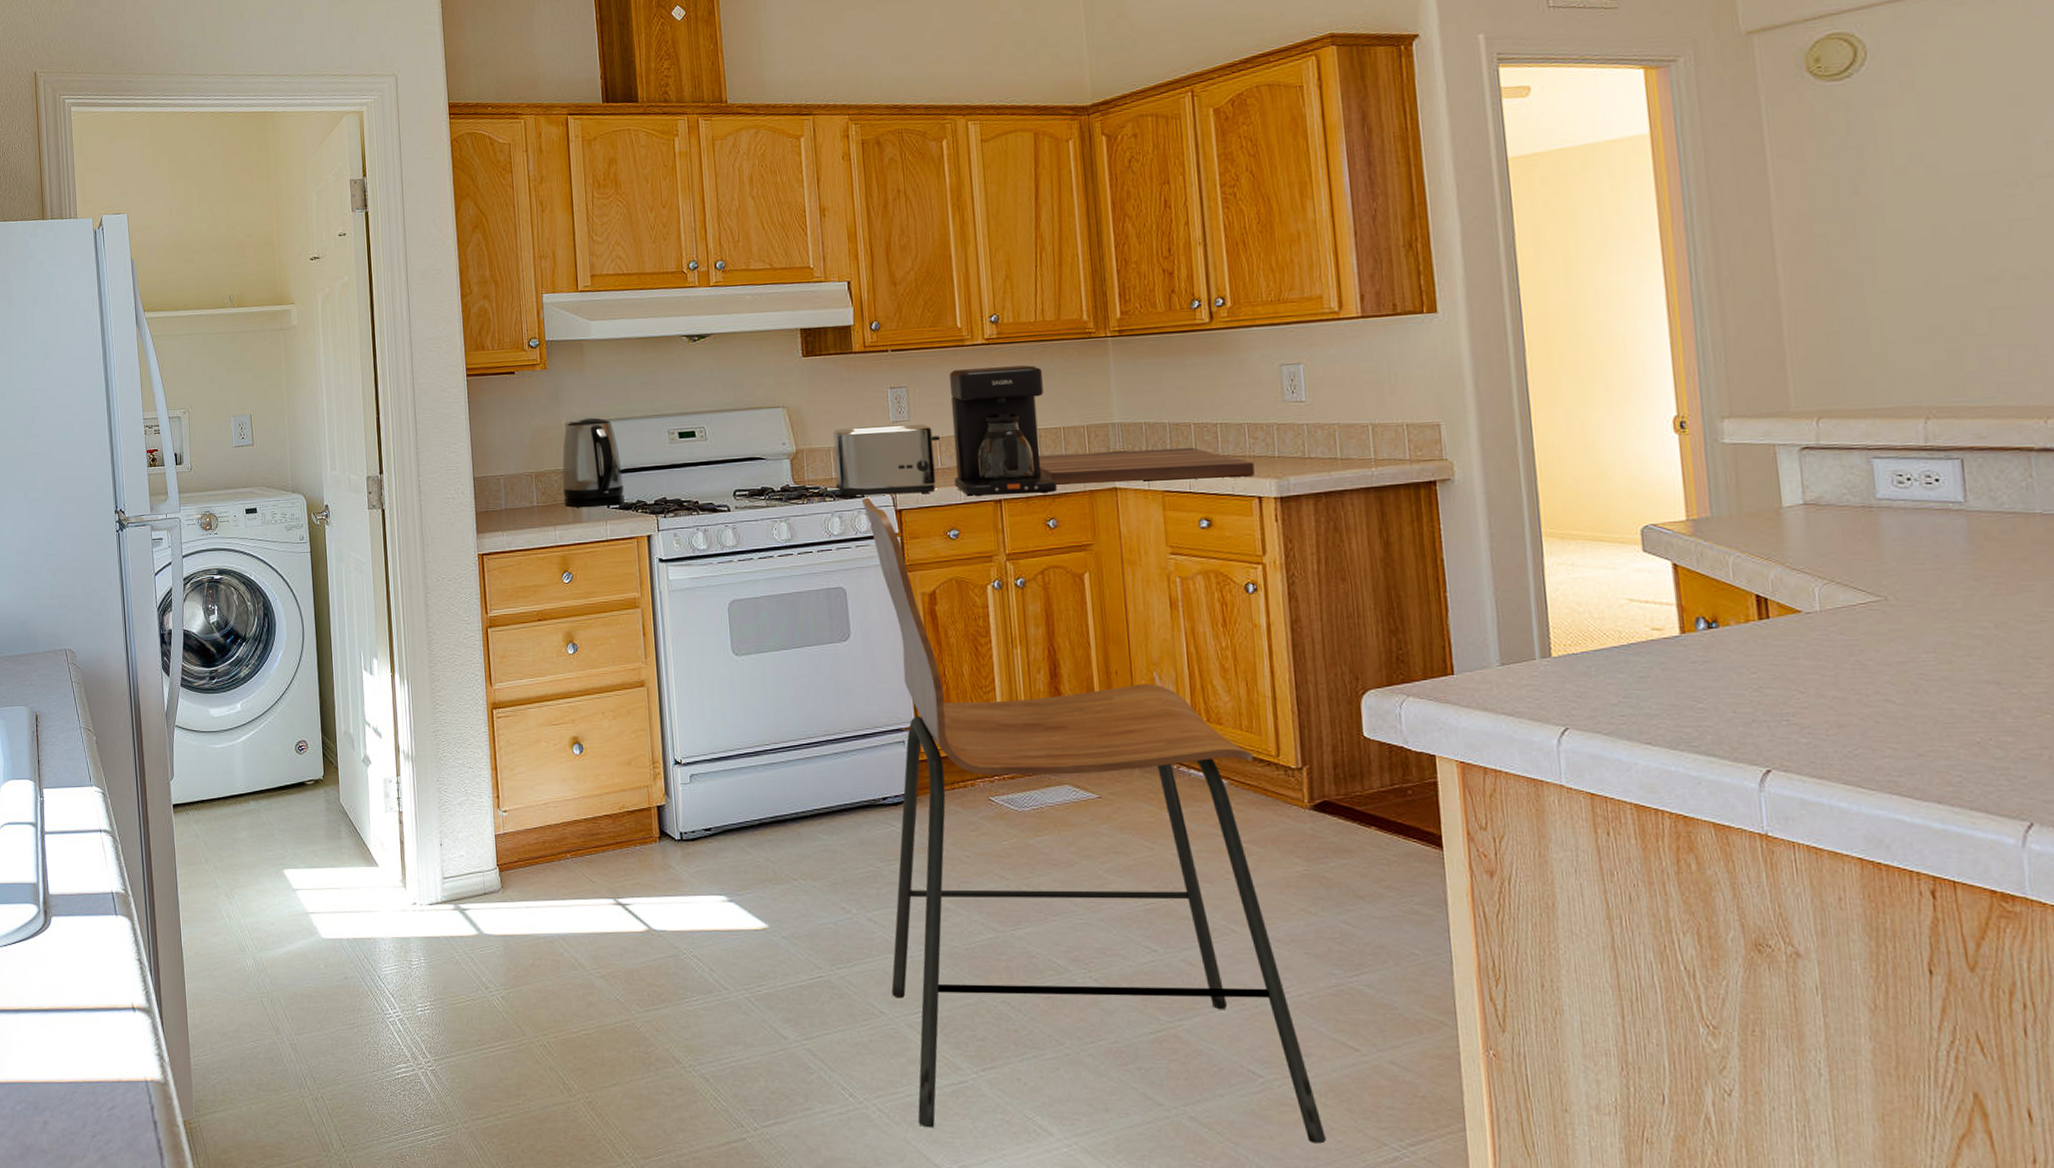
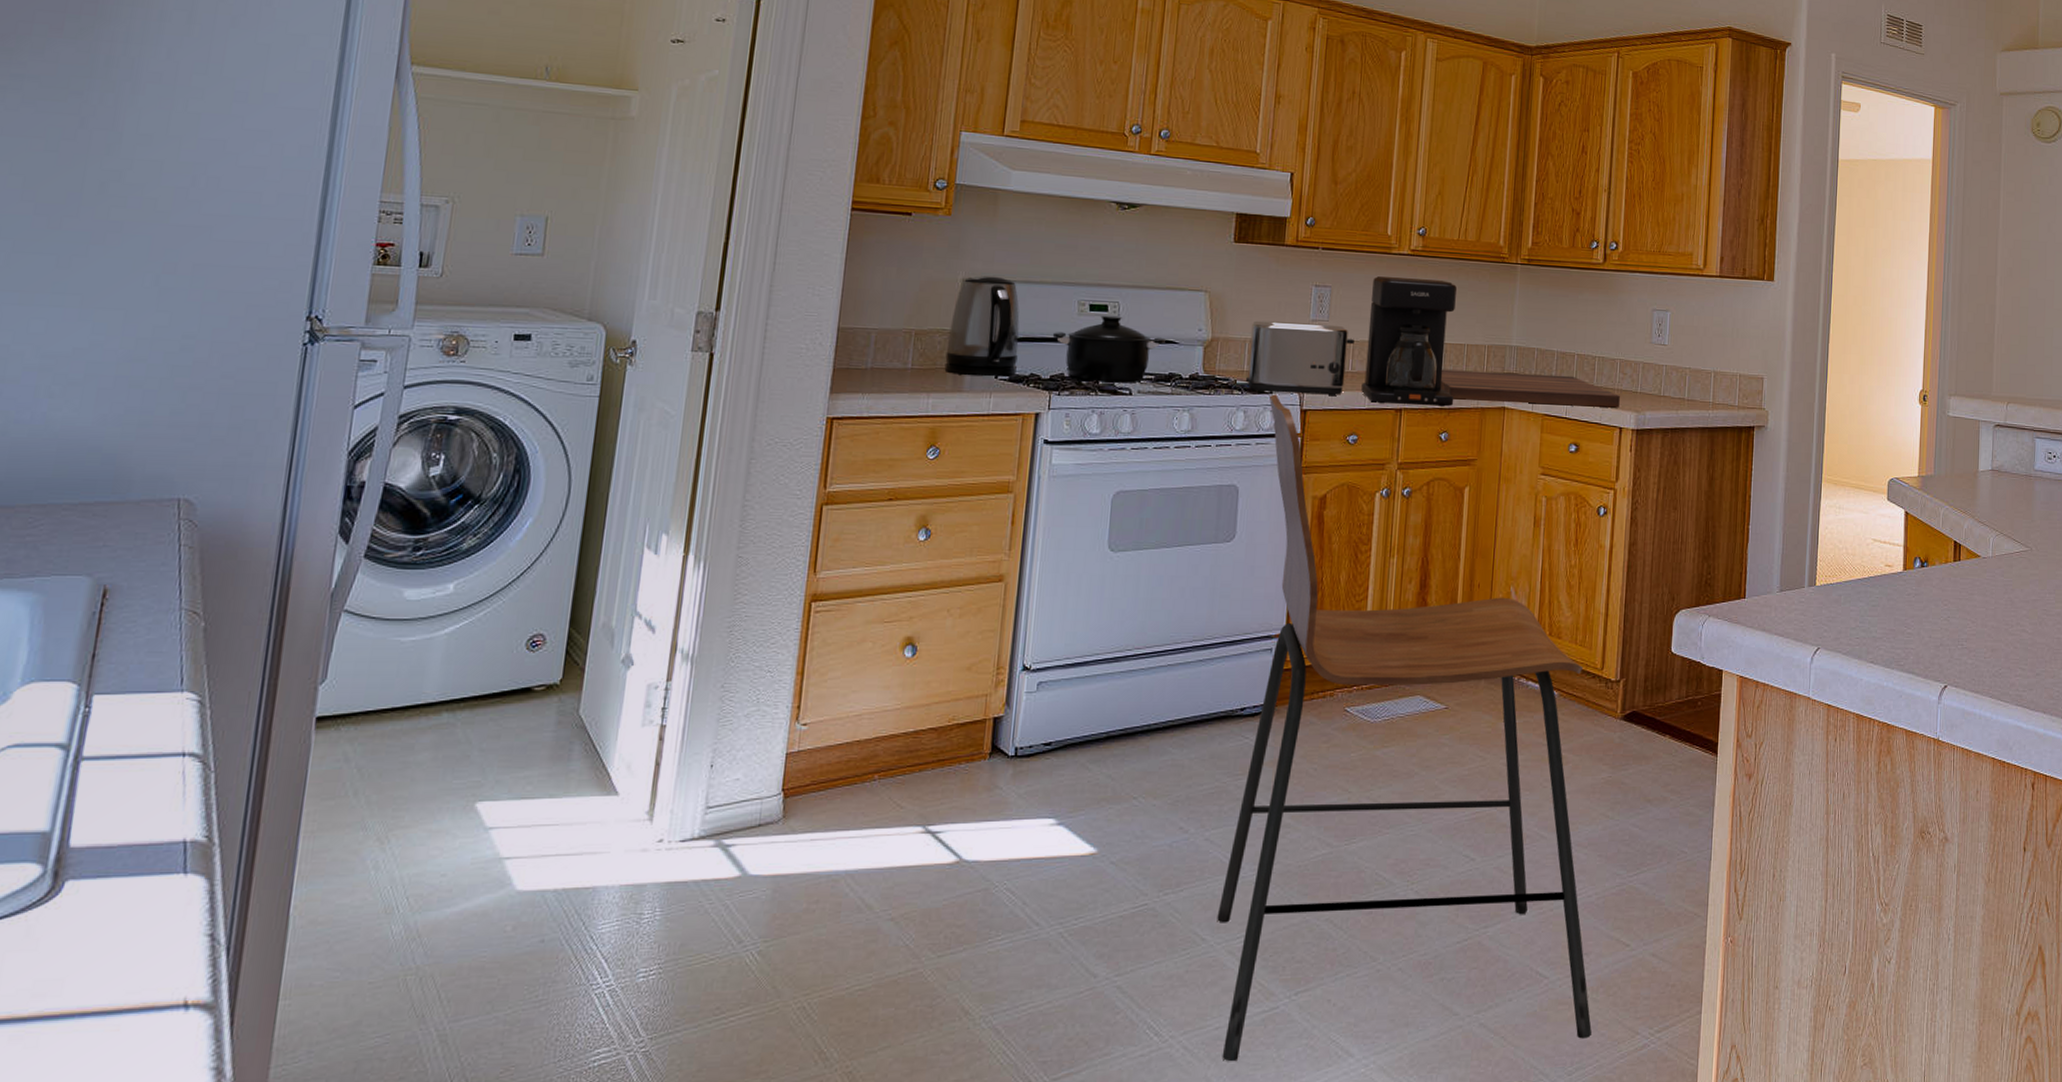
saucepan: none [650,440,753,503] -> present [1052,315,1166,383]

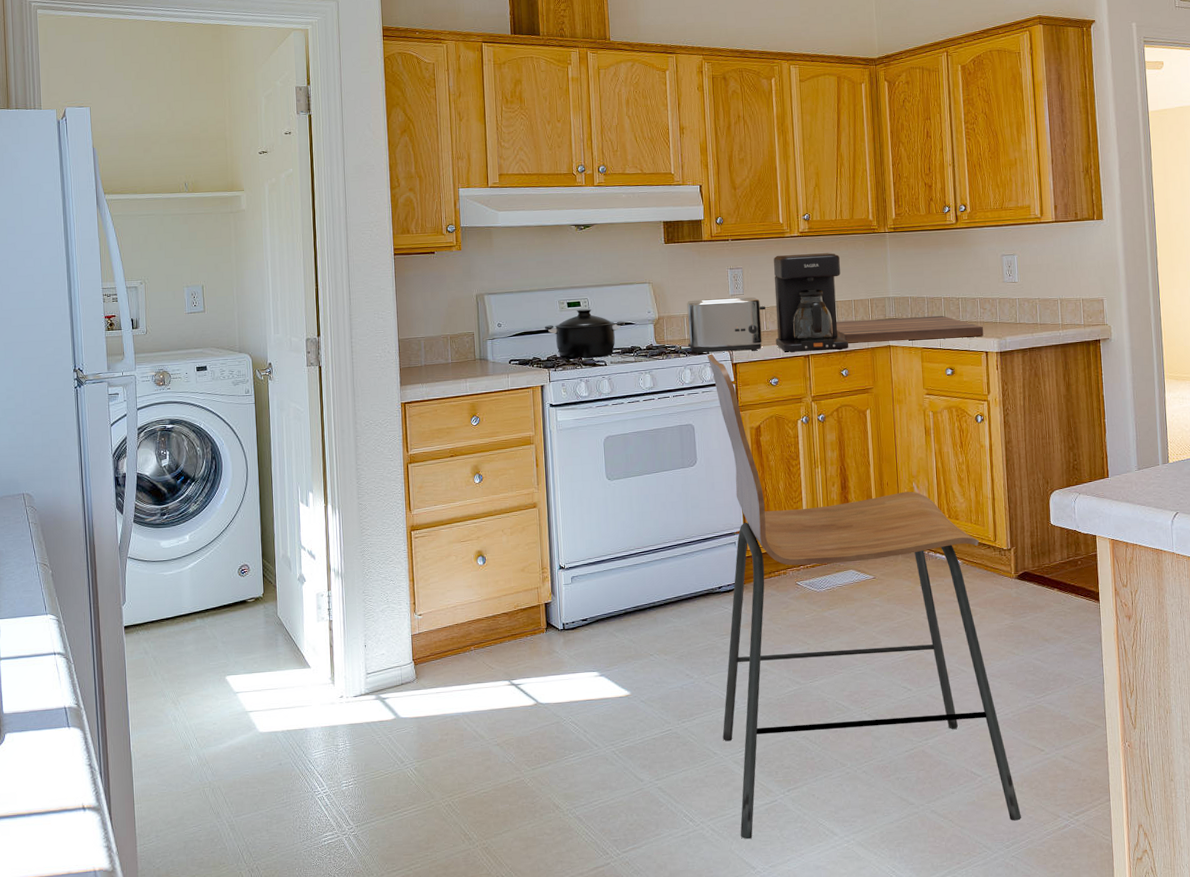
kettle: present [944,275,1020,377] -> none [473,290,523,364]

